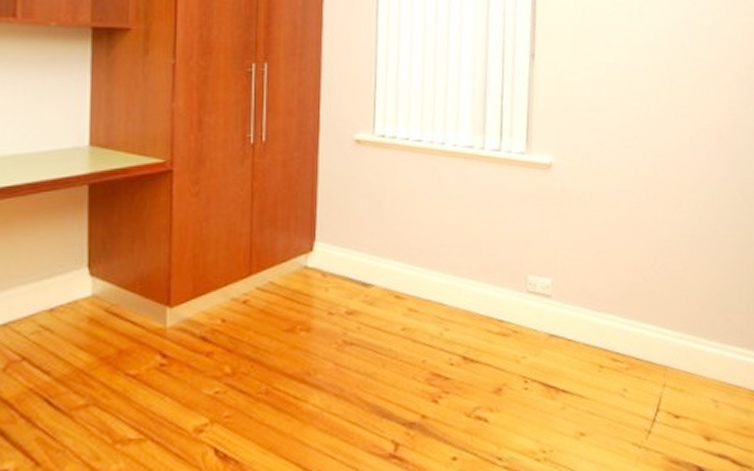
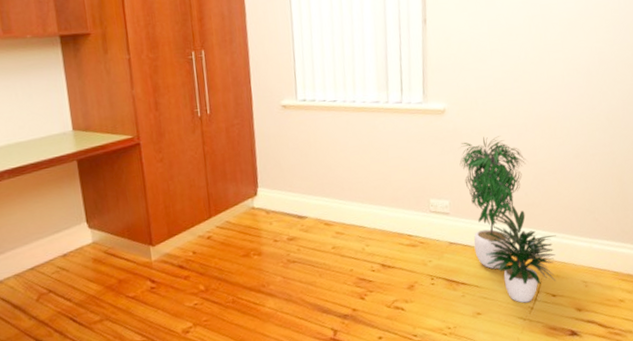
potted plant: none [566,202,681,424] -> present [459,136,556,303]

